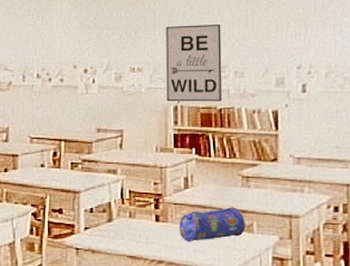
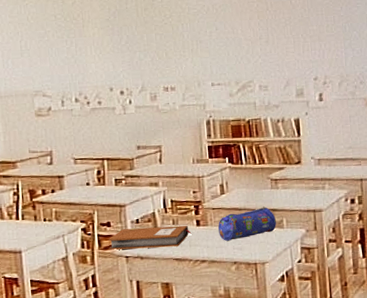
notebook: none [58,218,148,242] -> present [108,225,191,250]
wall art: present [166,25,222,102] -> none [194,43,249,117]

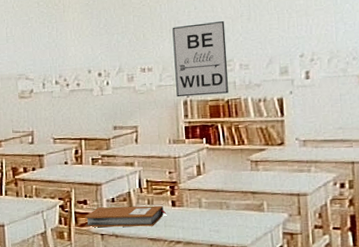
wall art: none [194,43,249,117] -> present [172,21,228,97]
pencil case: present [218,206,276,241] -> none [194,188,256,223]

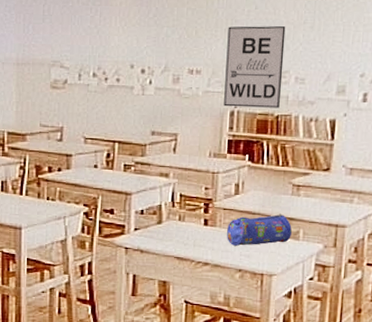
notebook: present [84,205,166,228] -> none [109,219,197,244]
pencil case: none [194,188,256,223] -> present [227,213,292,246]

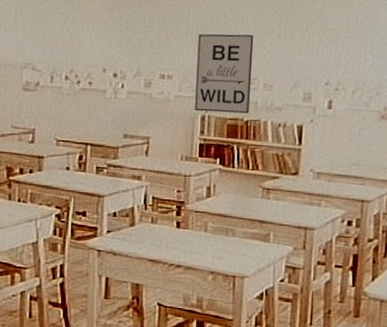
pencil case: present [227,213,292,246] -> none [199,216,263,248]

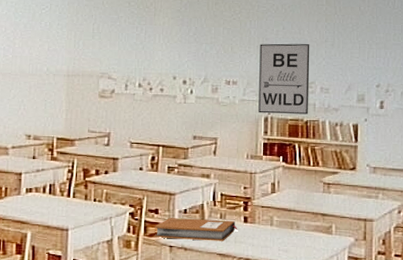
notebook: none [81,221,169,247] -> present [154,218,237,241]

